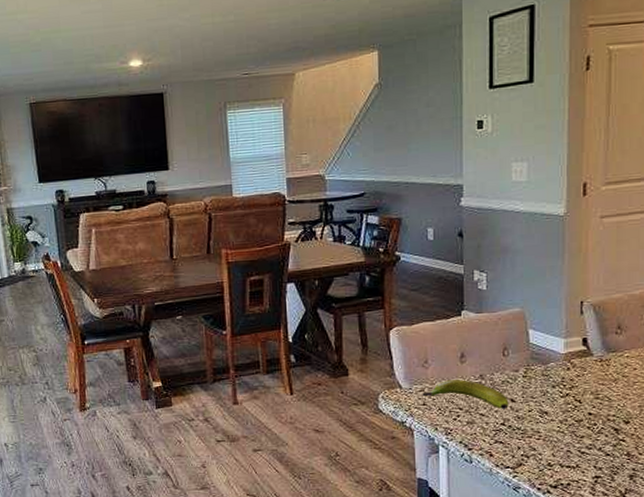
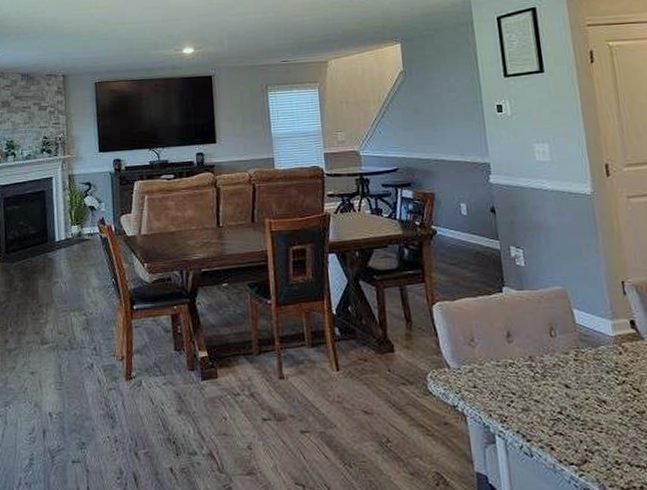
banana: present [422,380,509,409] -> none [471,361,564,396]

